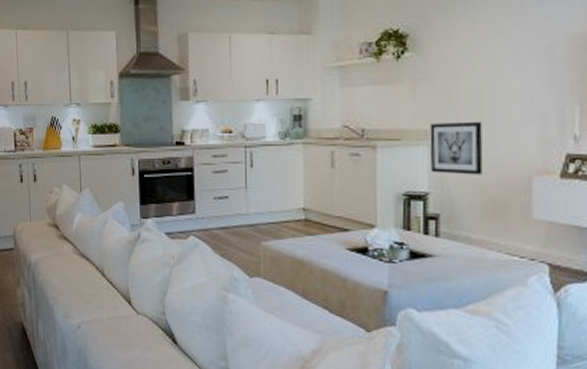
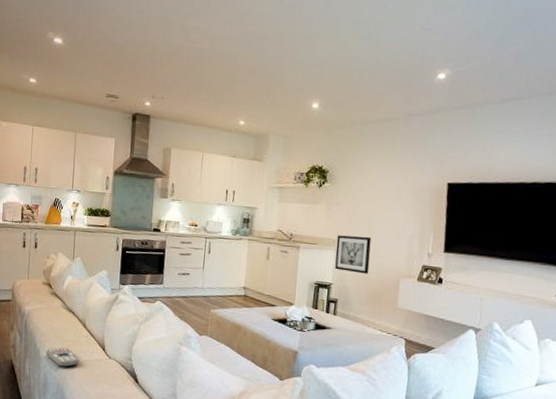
remote control: none [61,302,101,328] -> present [46,347,79,368]

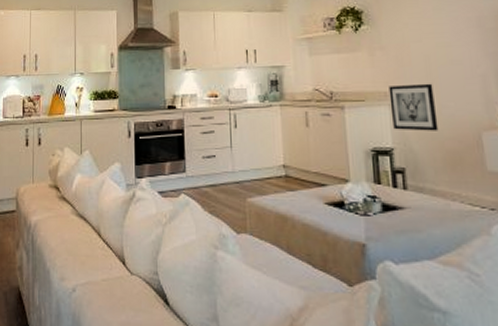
remote control: present [46,347,79,368] -> none [57,264,96,291]

